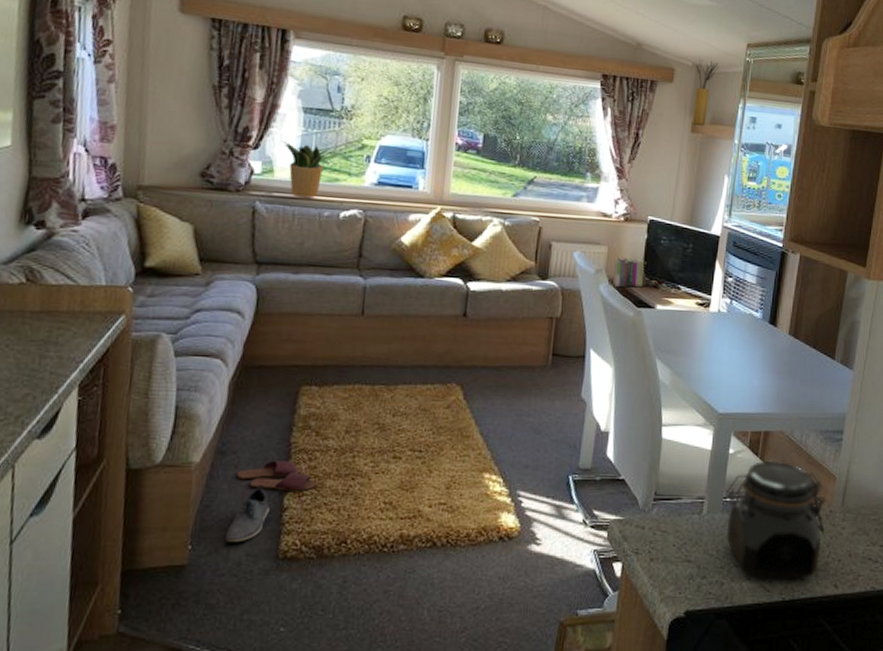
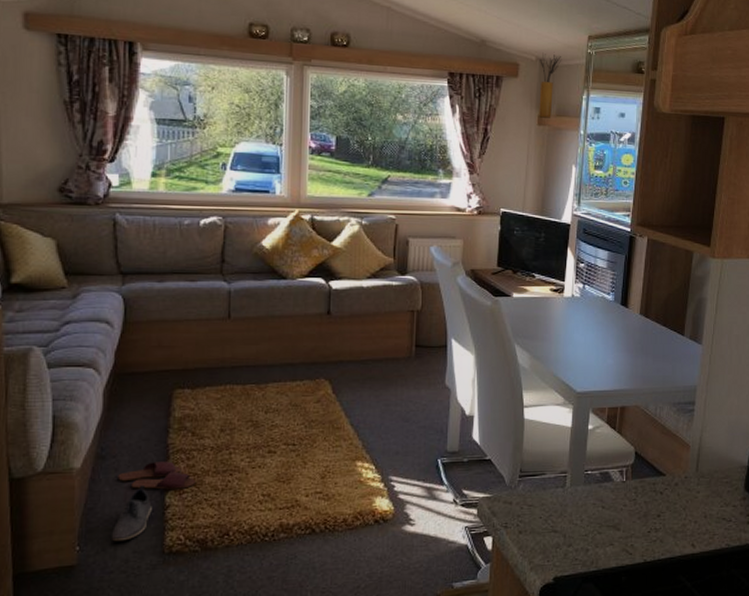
potted plant: present [282,140,334,199] -> none [137,152,190,208]
books: present [612,257,663,288] -> none [469,248,518,278]
jar: present [724,461,826,579] -> none [585,434,681,543]

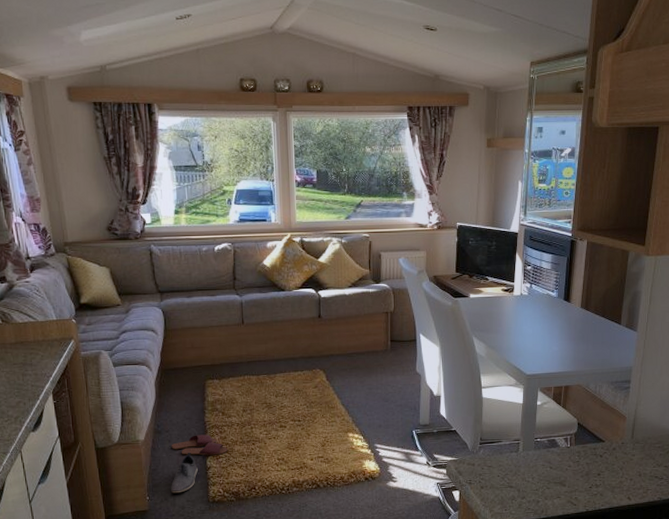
vase: present [539,52,562,118] -> none [487,80,507,141]

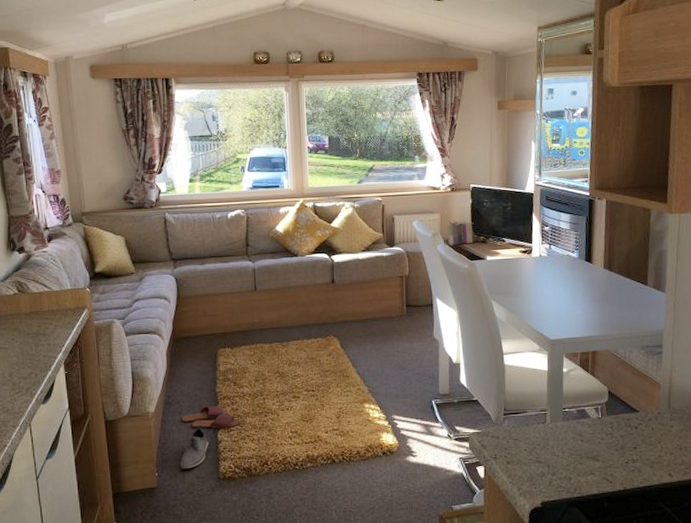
books: none [432,257,473,282] -> present [446,219,490,245]

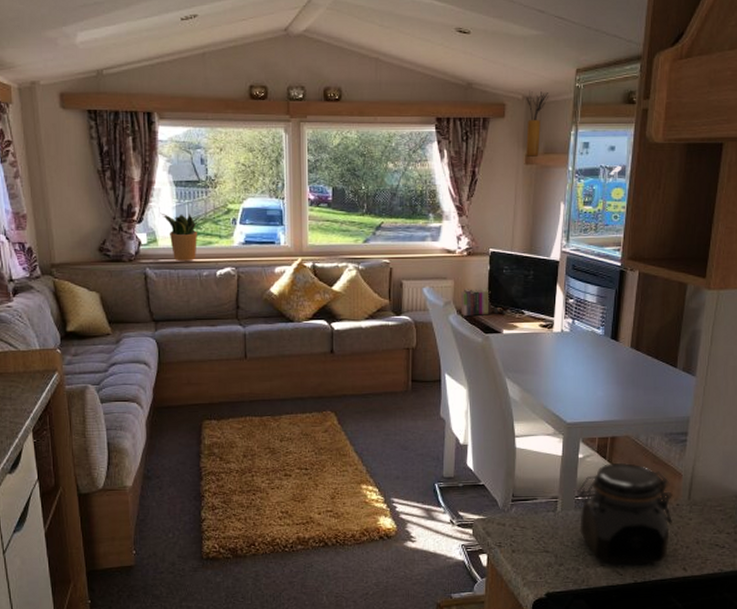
potted plant: none [177,164,217,207] -> present [160,212,205,262]
shoe: present [180,424,209,469] -> none [159,501,192,548]
slippers: present [181,406,239,428] -> none [162,482,225,506]
vase: none [496,44,516,103] -> present [526,89,549,157]
jar: none [563,375,655,473] -> present [576,463,673,565]

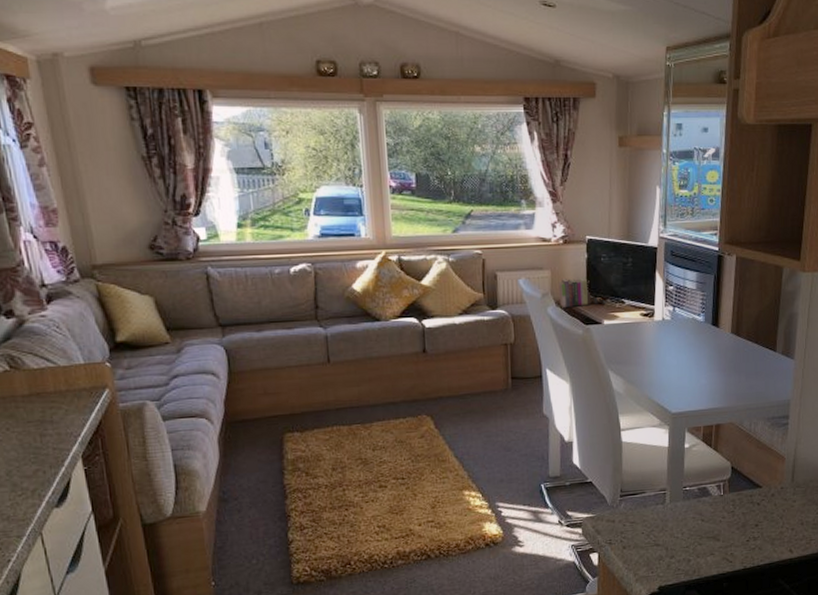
potted plant: present [160,212,205,262] -> none [220,204,273,259]
vase: present [526,89,549,157] -> none [617,67,640,139]
jar: present [576,463,673,565] -> none [684,450,778,552]

